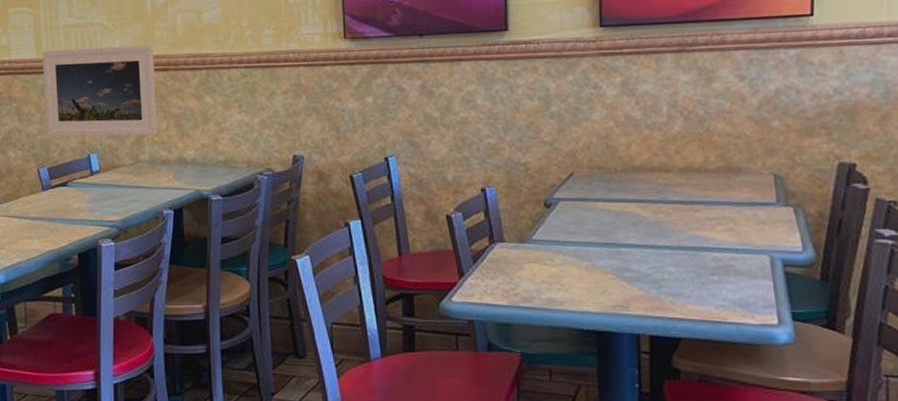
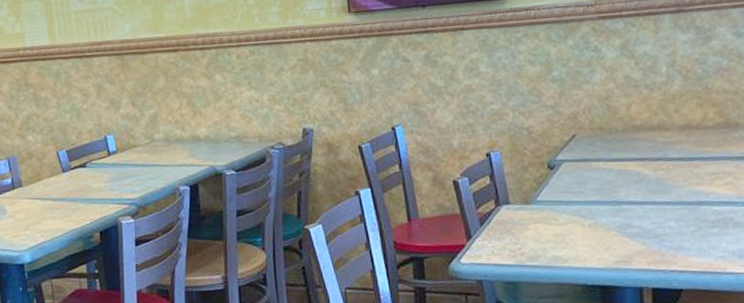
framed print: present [42,44,158,137] -> none [55,26,171,120]

